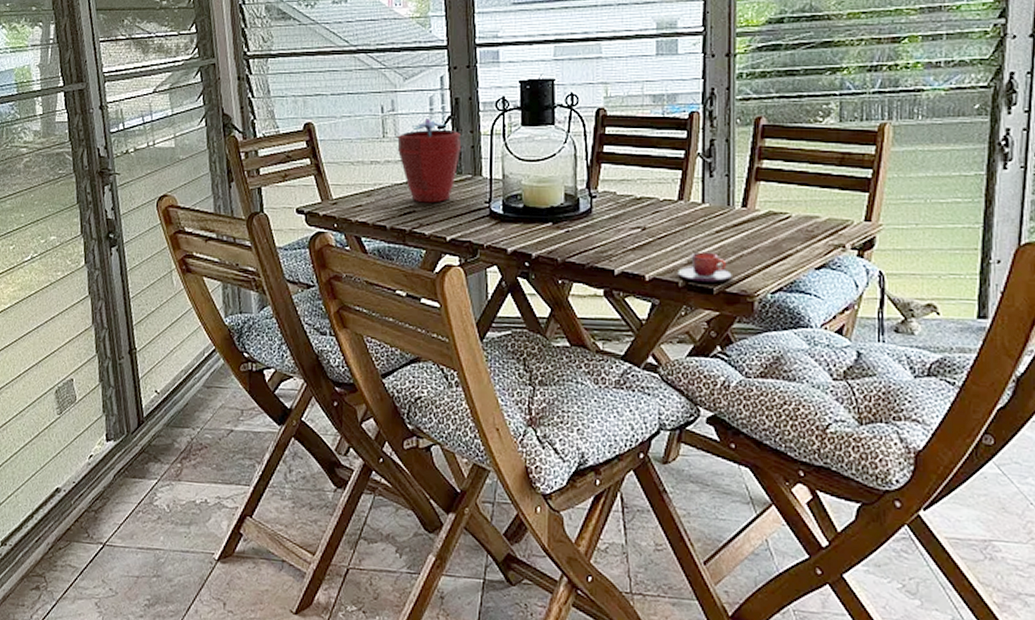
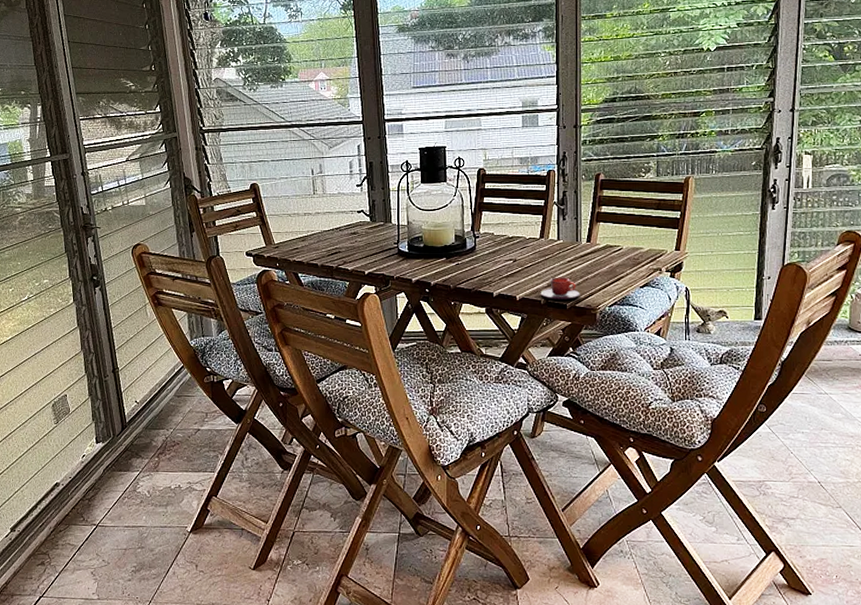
potted flower: present [396,118,462,203] -> none [324,179,375,245]

